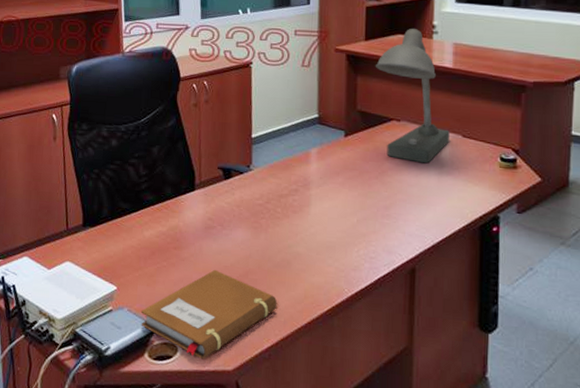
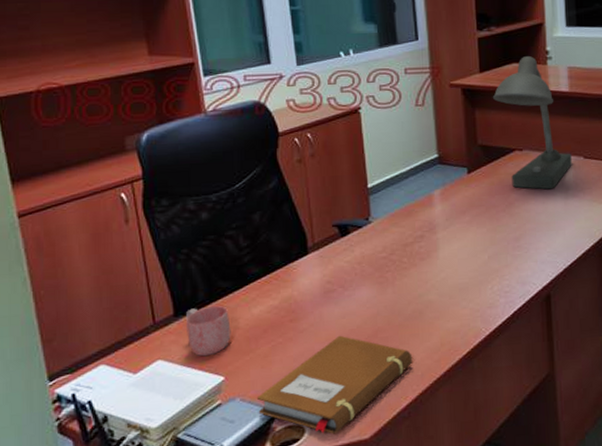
mug: none [91,222,126,266] -> present [186,305,231,357]

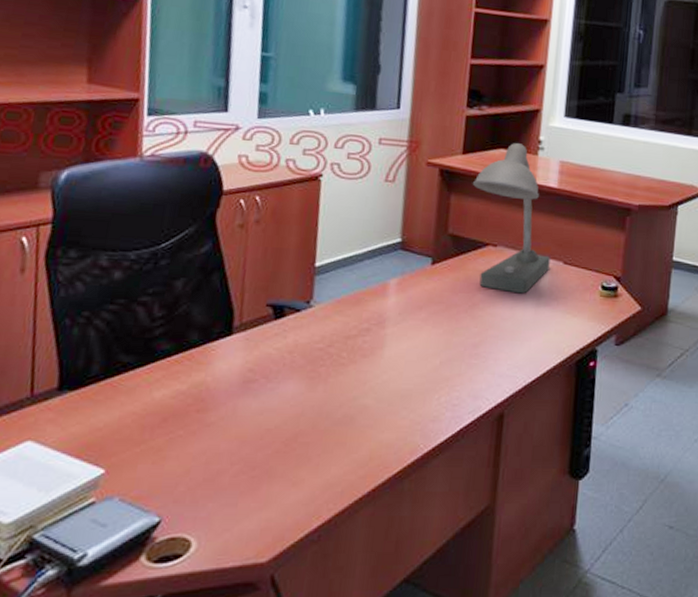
mug: present [186,305,231,357] -> none [68,382,125,443]
notebook: present [256,335,413,434] -> none [138,434,334,553]

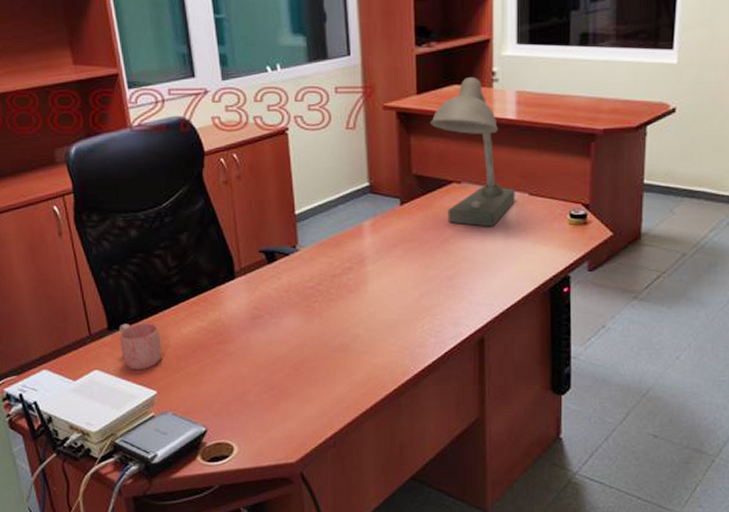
mug: none [68,382,125,443] -> present [119,322,162,370]

